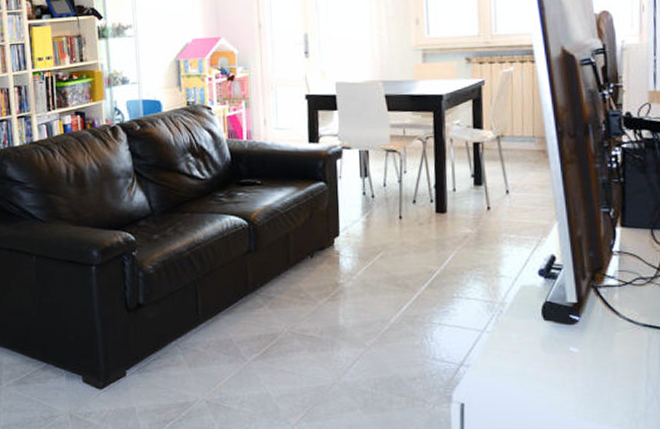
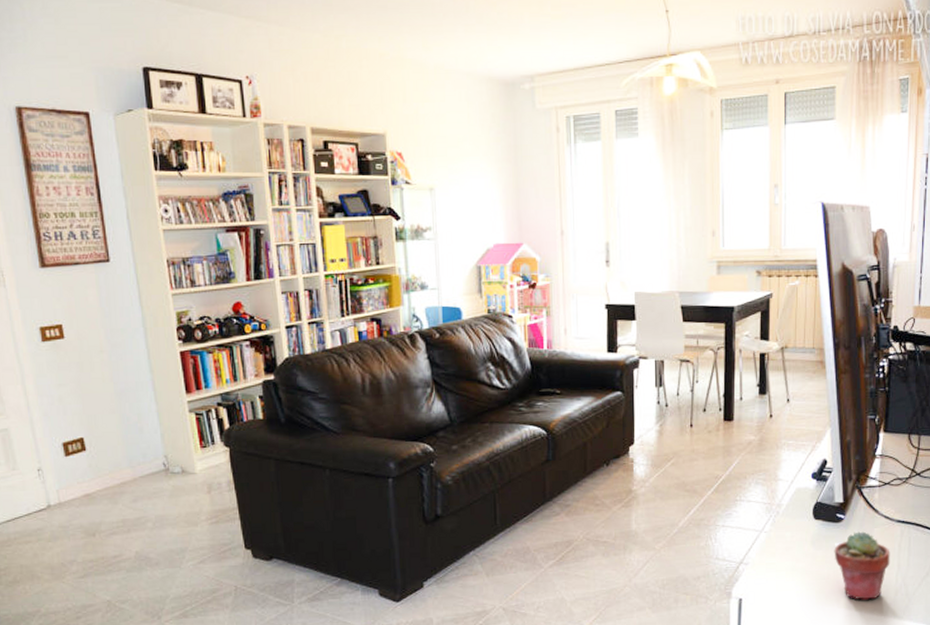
potted succulent: none [569,335,638,412] -> present [834,531,890,600]

